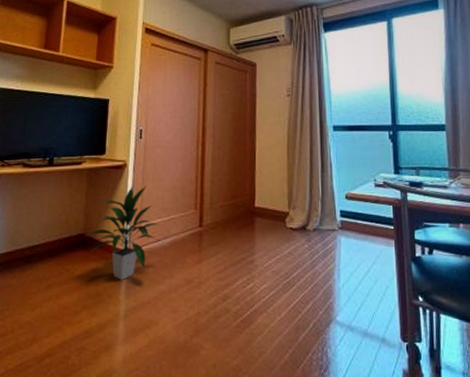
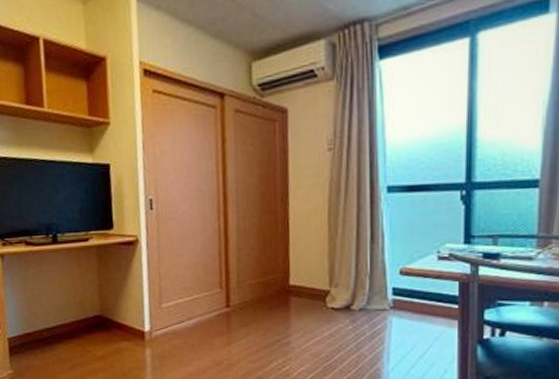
indoor plant: present [84,185,158,280] -> none [102,263,180,361]

